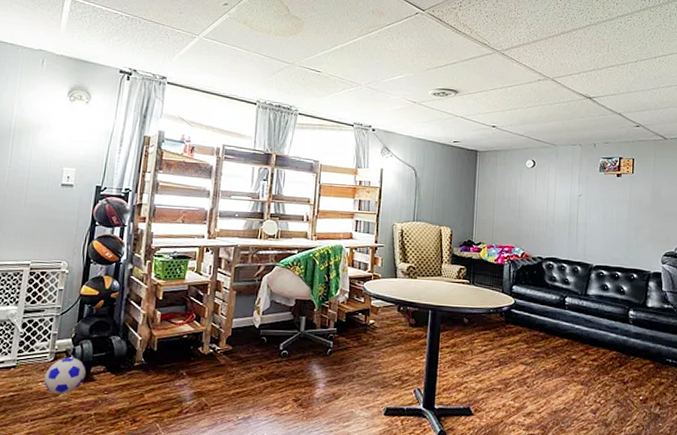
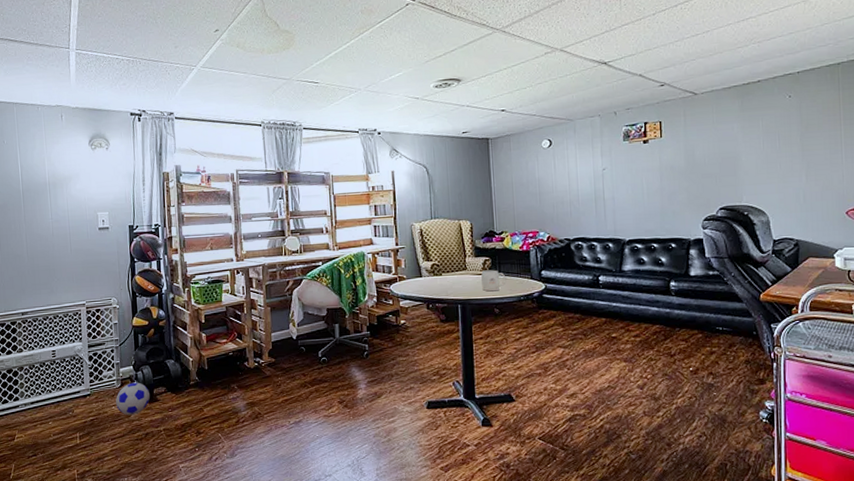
mug: none [454,278,479,301] -> present [481,269,506,292]

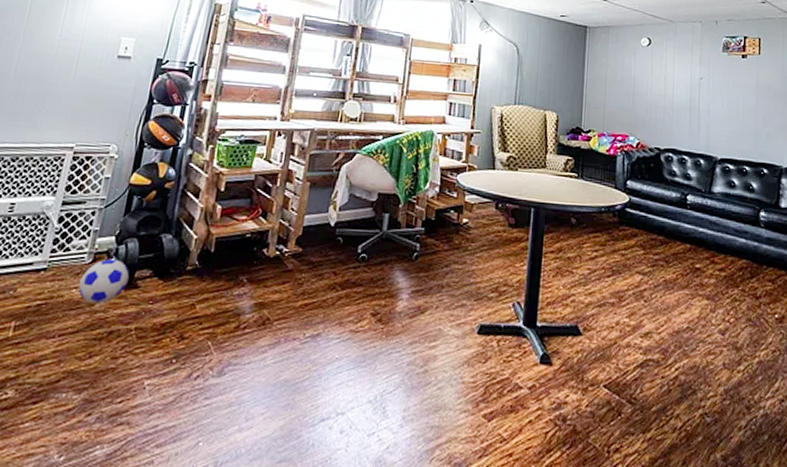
mug: present [481,269,506,292] -> none [560,171,588,198]

